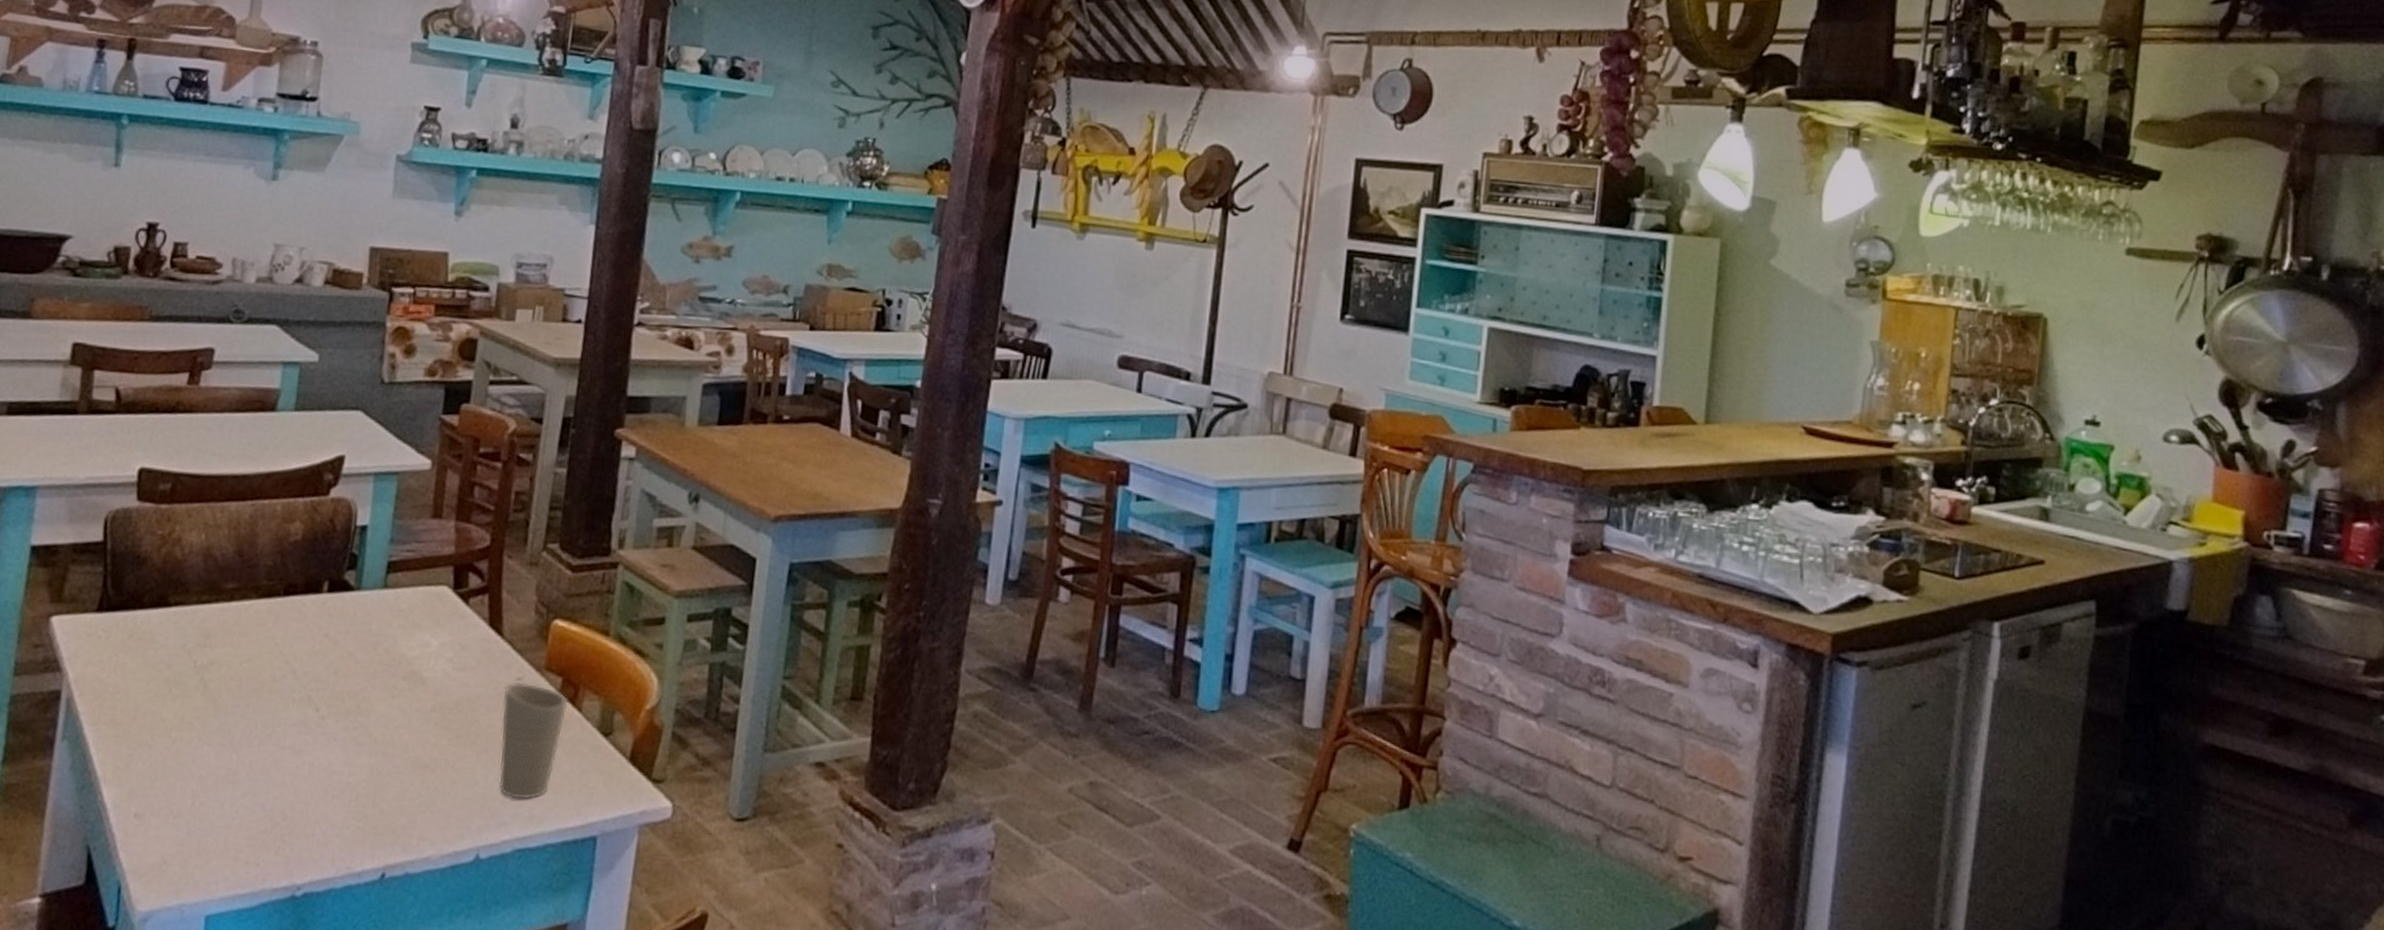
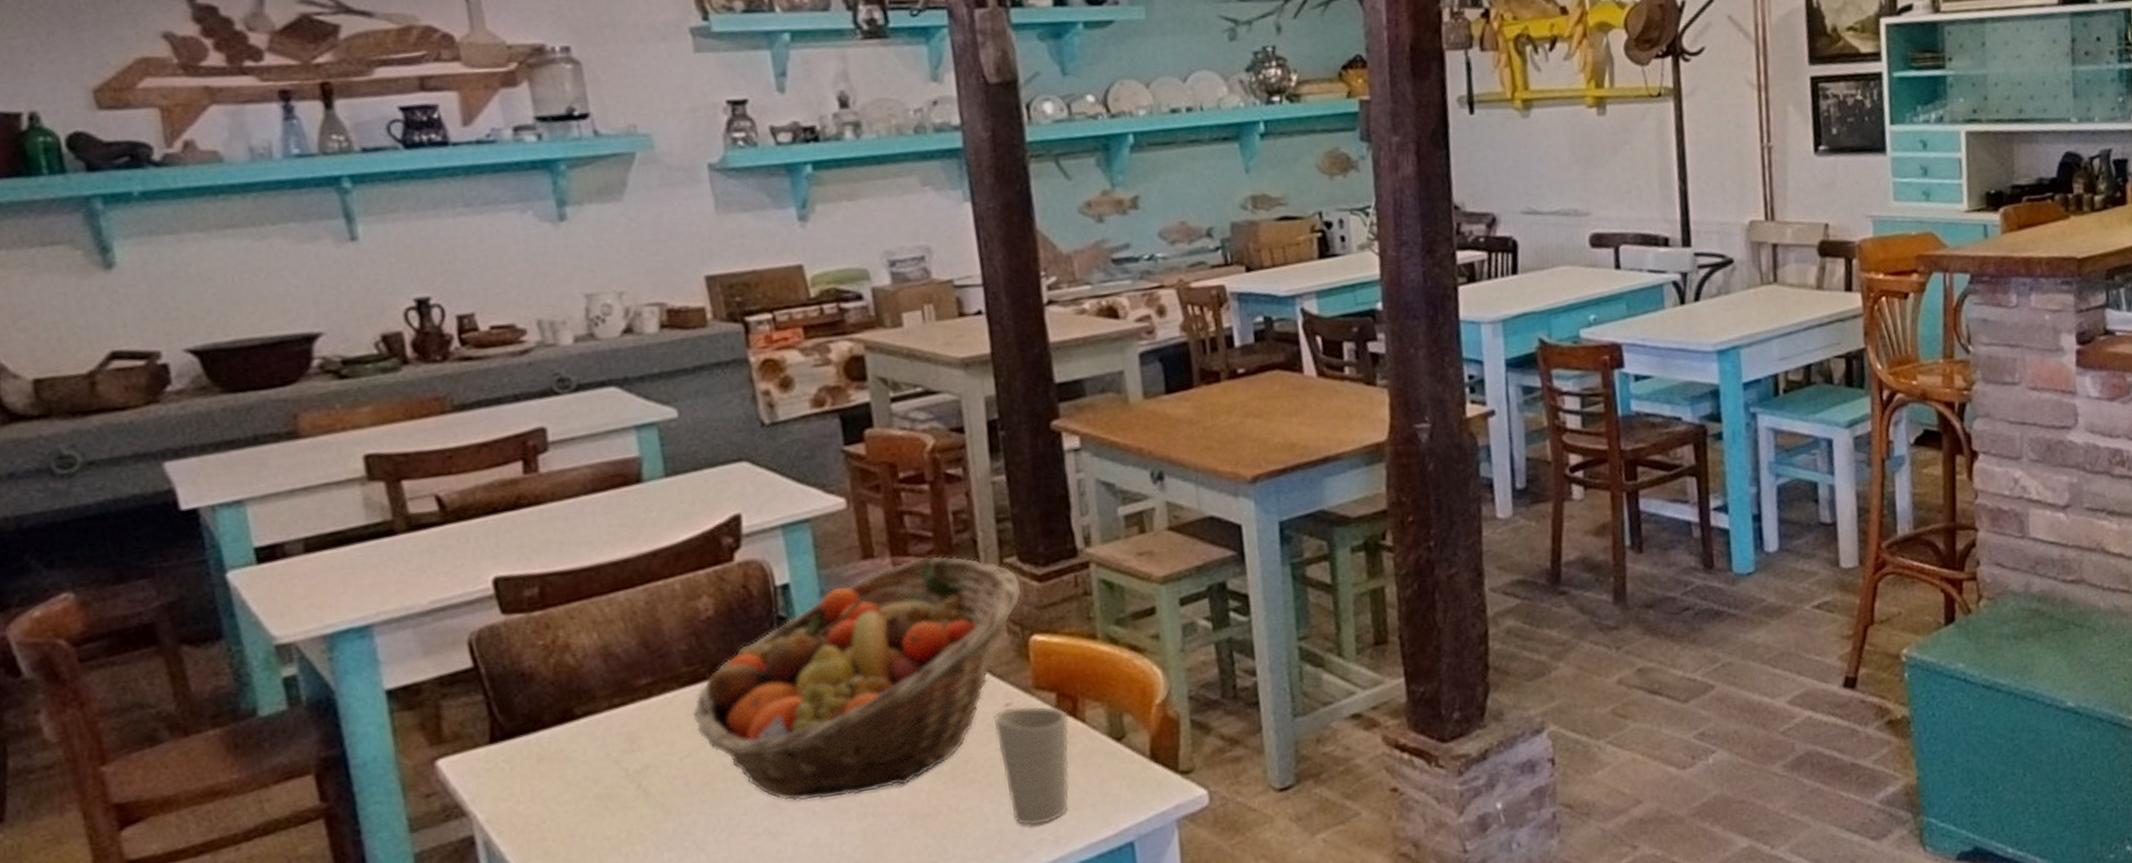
fruit basket: none [260,528,556,732] -> present [692,555,1022,801]

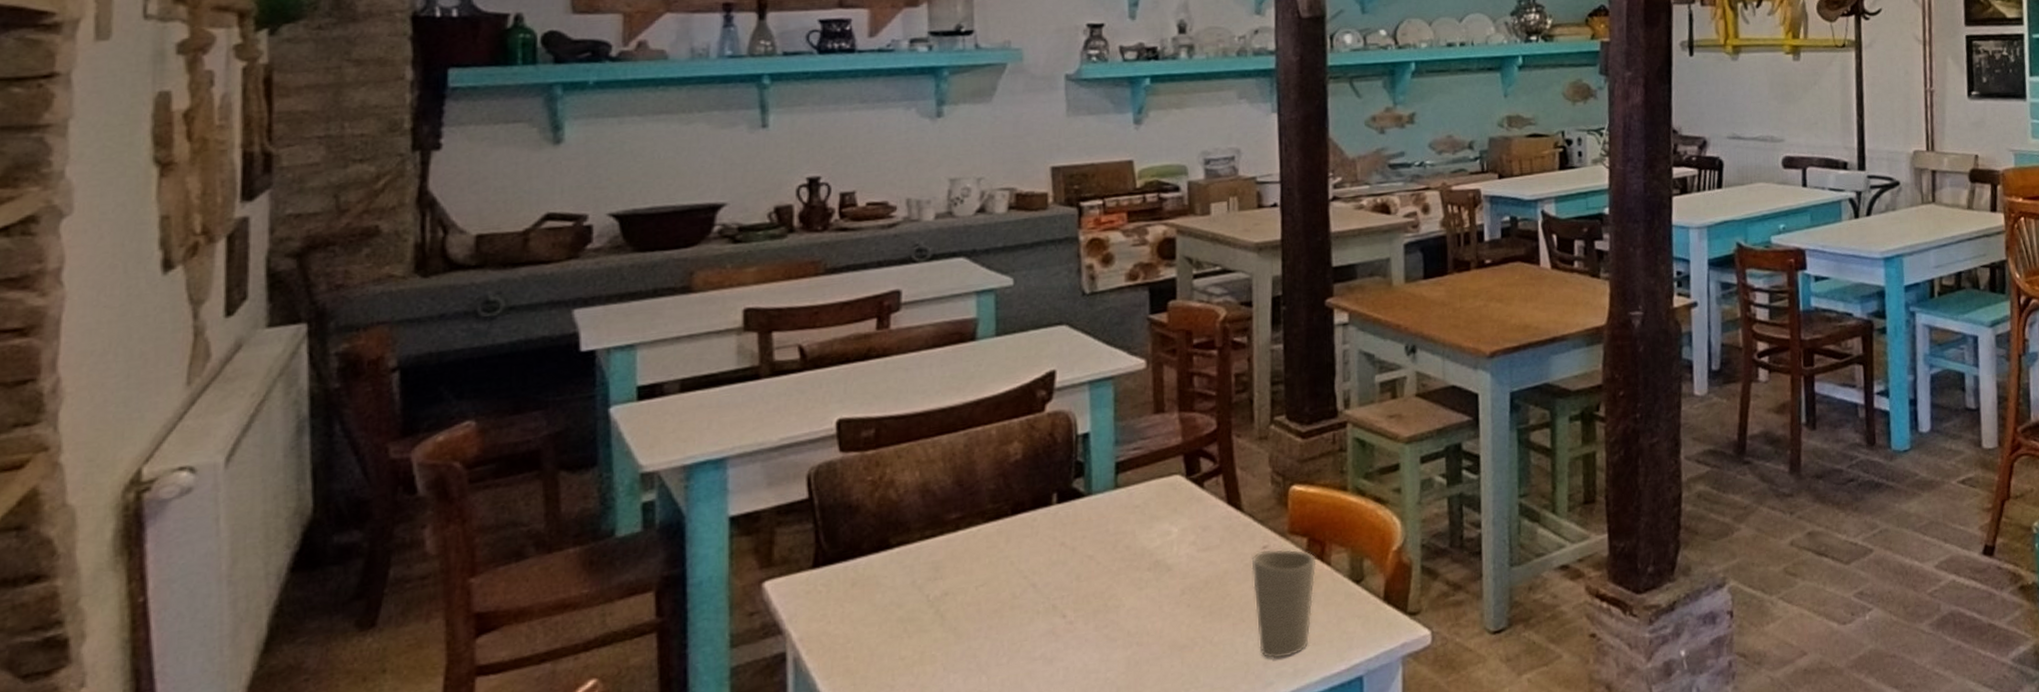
fruit basket: present [692,555,1022,801] -> none [991,412,1287,629]

